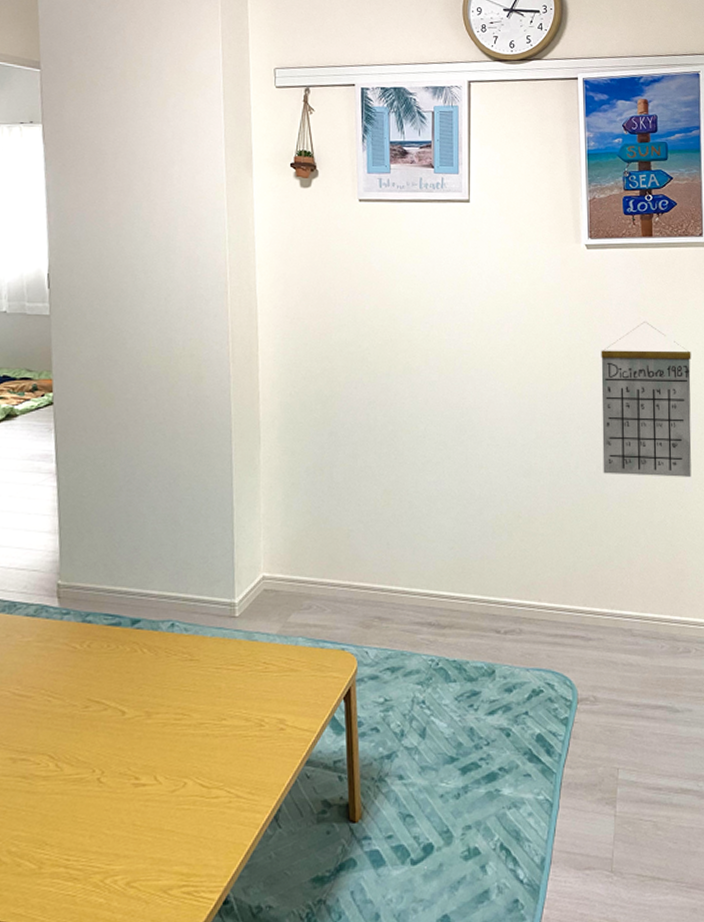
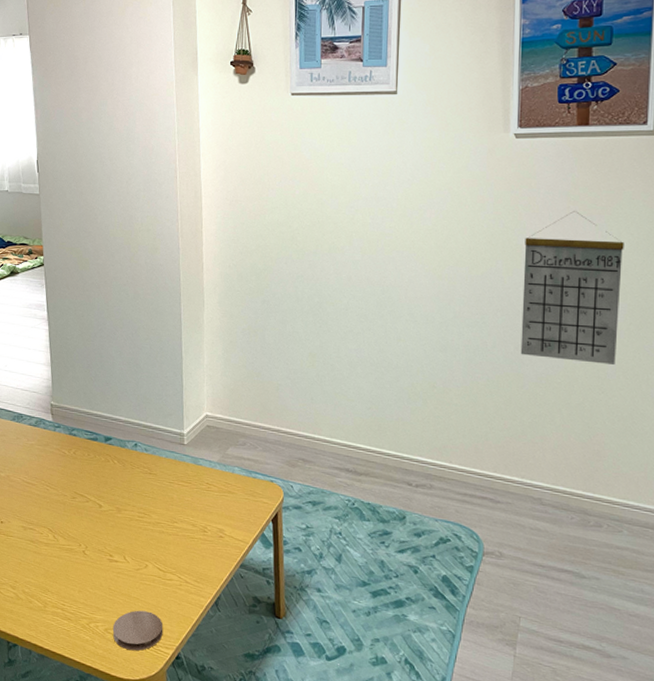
coaster: none [137,846,207,906] -> present [112,610,163,651]

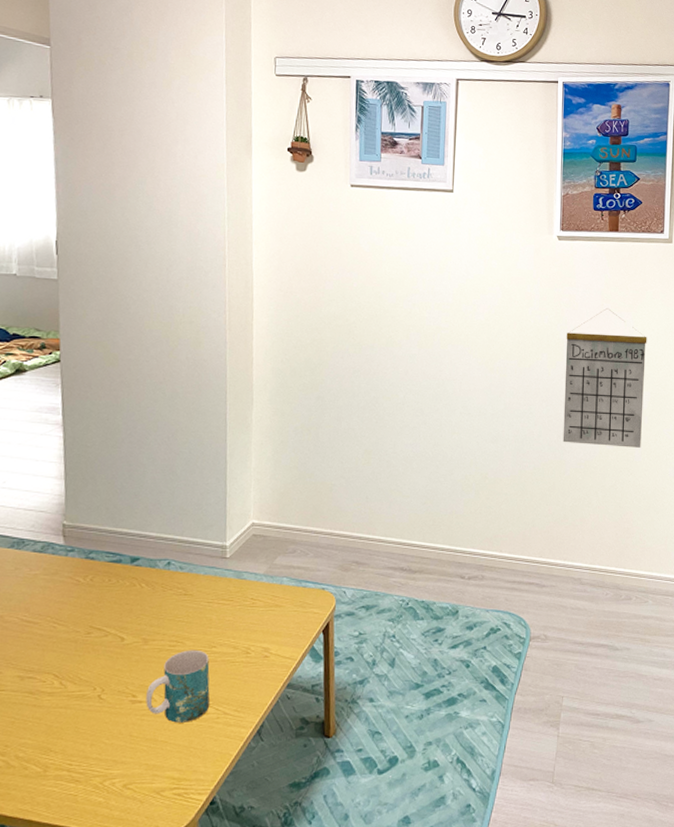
coaster: present [112,610,163,651] -> none [133,754,196,805]
mug: none [121,522,173,585] -> present [146,649,210,723]

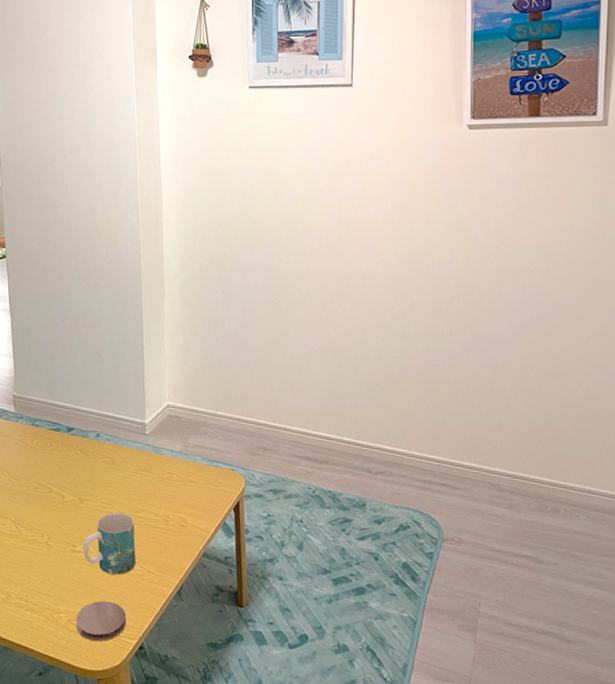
coaster: none [133,754,196,805] -> present [75,600,126,642]
calendar: present [563,308,647,448] -> none [476,200,576,351]

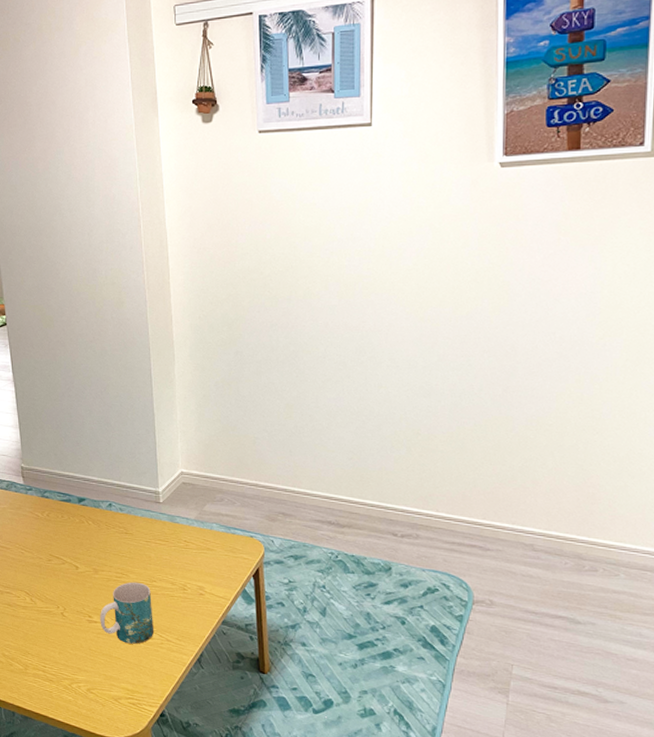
coaster: present [75,600,126,642] -> none [95,669,146,710]

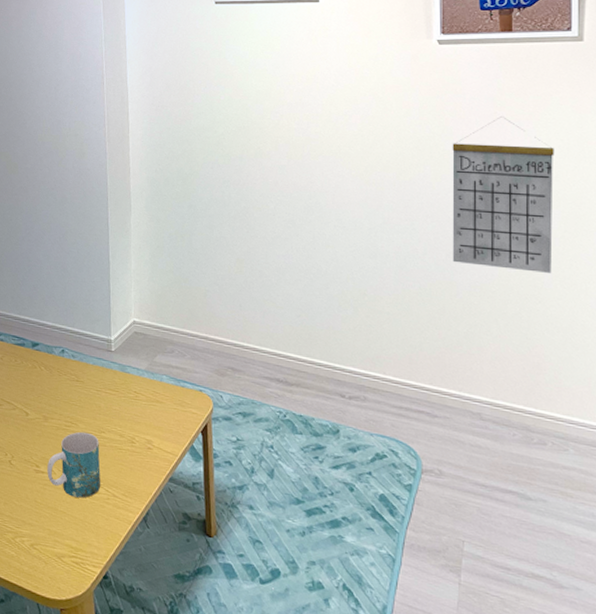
calendar: none [509,243,620,403] -> present [452,117,555,273]

